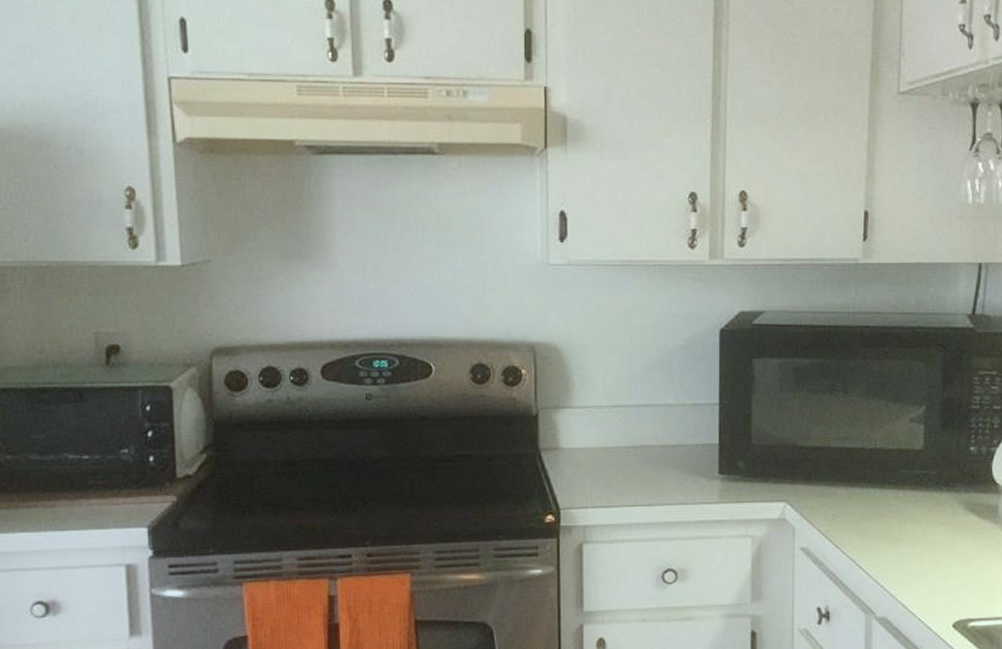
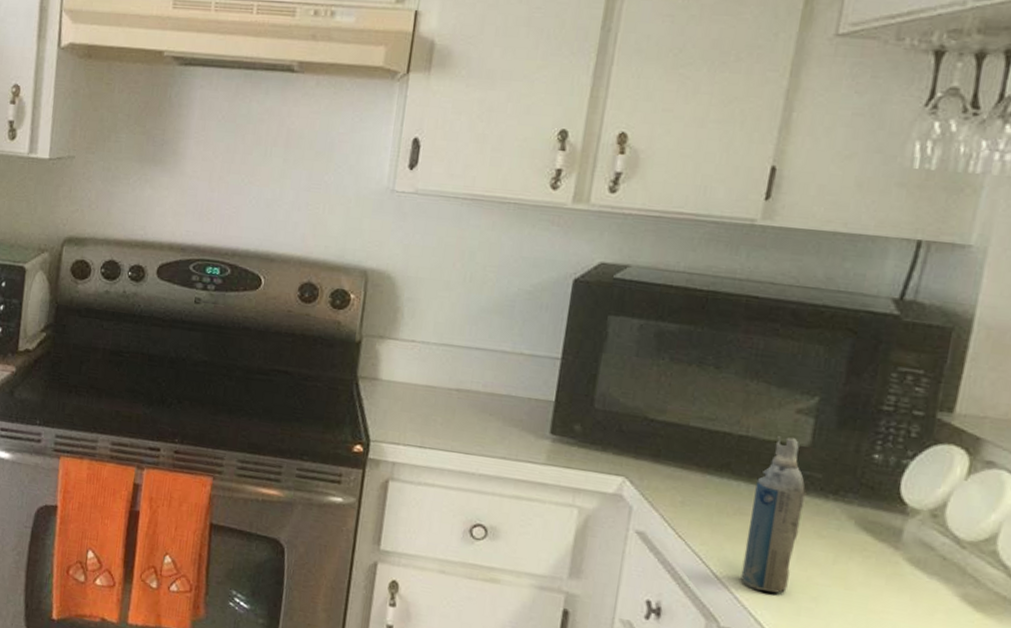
aerosol can: none [887,444,925,579] -> present [740,436,805,593]

